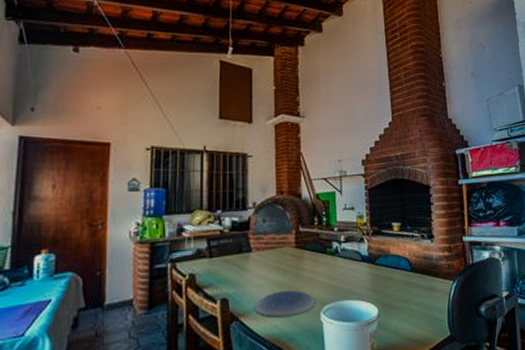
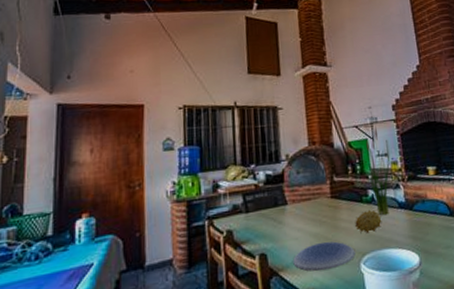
fruit: none [316,261,344,285] -> present [354,209,382,234]
plant: none [332,180,357,268] -> present [366,127,390,216]

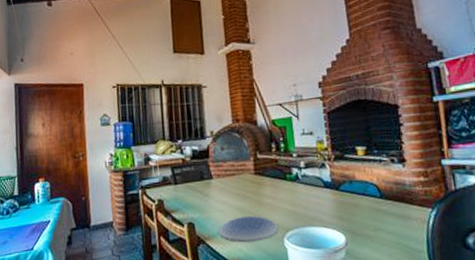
fruit: present [354,209,382,234] -> none [278,187,307,211]
plant: present [366,127,390,216] -> none [290,104,316,194]

